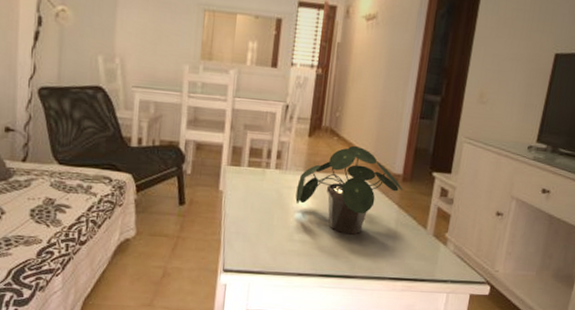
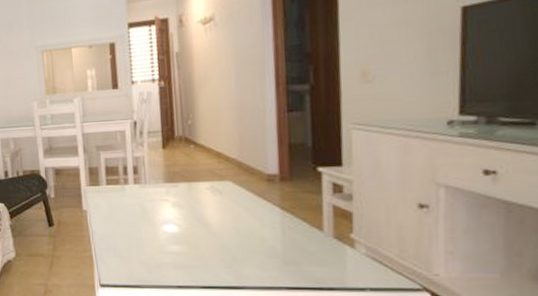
potted plant: present [295,145,404,235] -> none [159,150,284,243]

